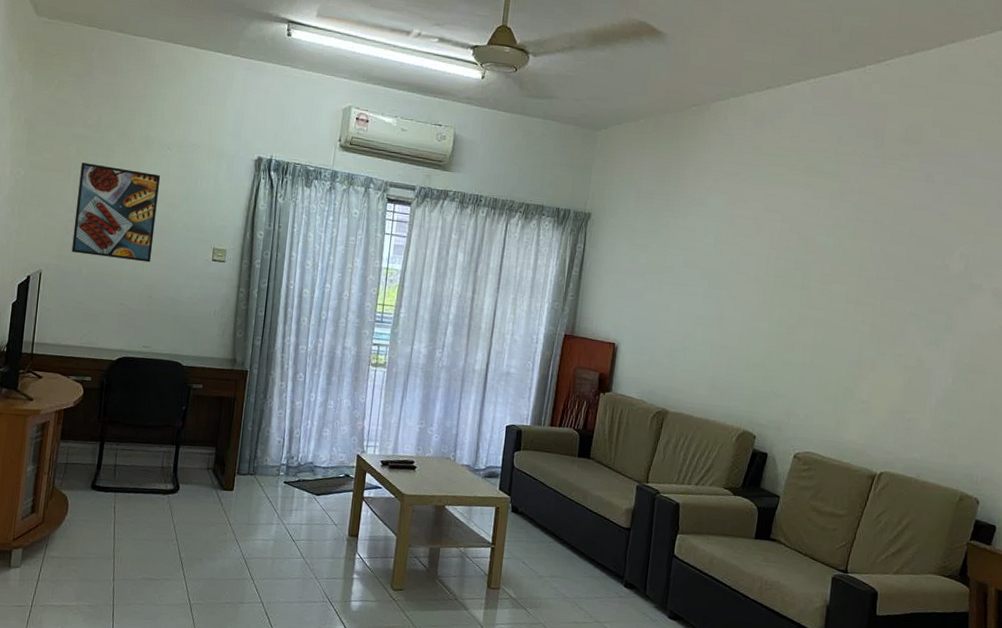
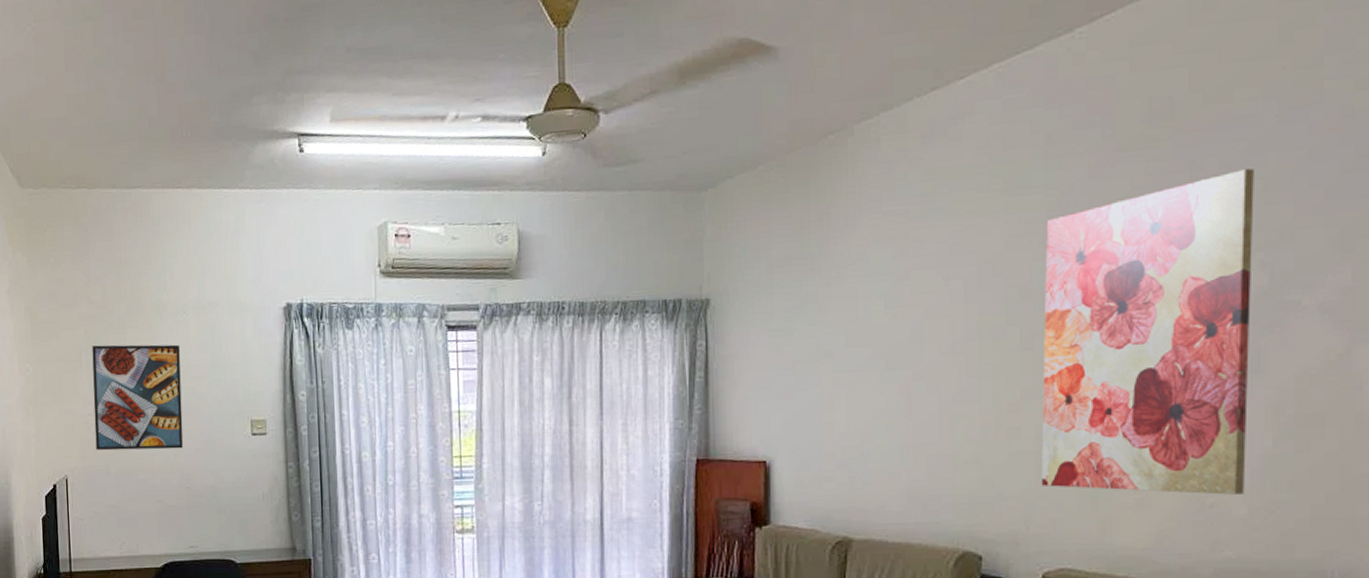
wall art: none [802,187,965,414] -> present [1041,169,1254,495]

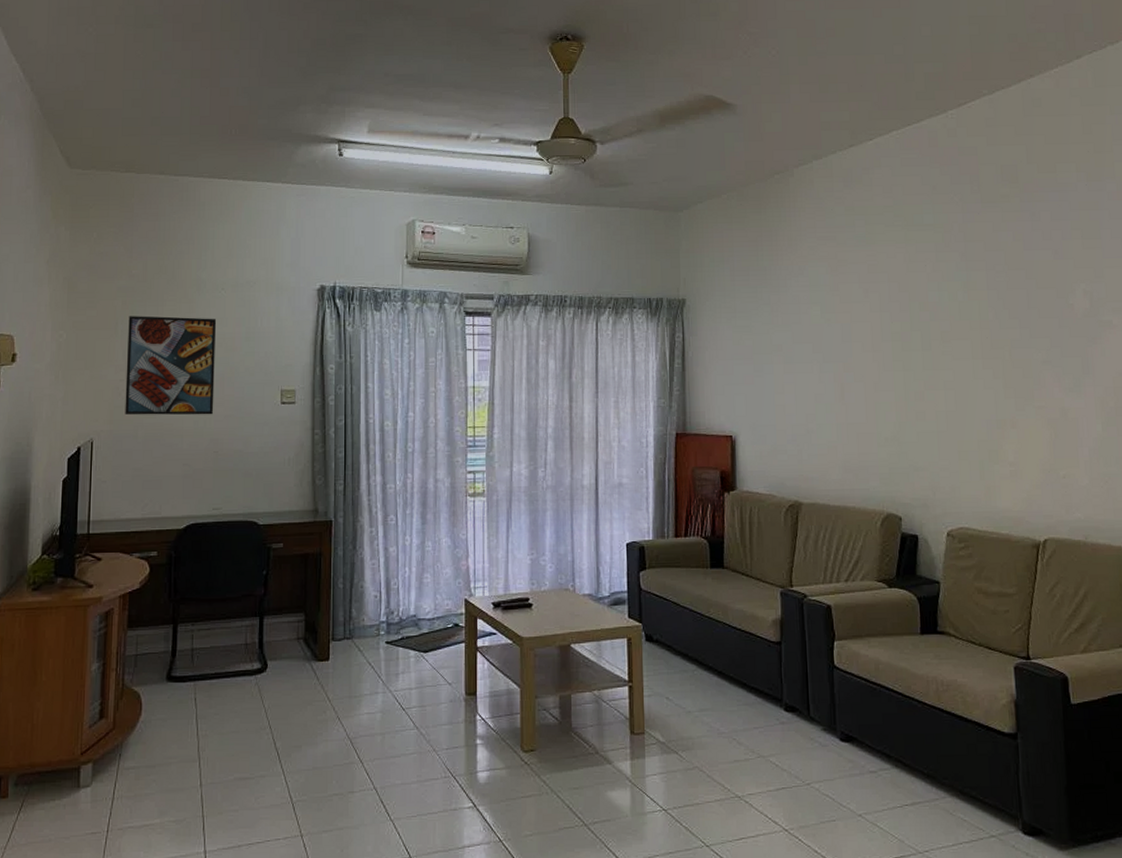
wall art: present [1041,169,1254,495] -> none [935,222,1086,468]

